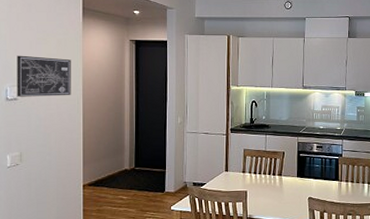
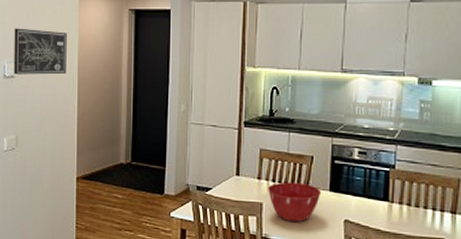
mixing bowl: none [251,172,292,204] -> present [268,182,322,223]

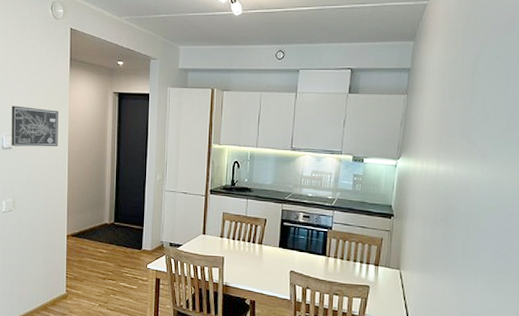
mixing bowl: present [268,182,322,223] -> none [229,240,273,273]

